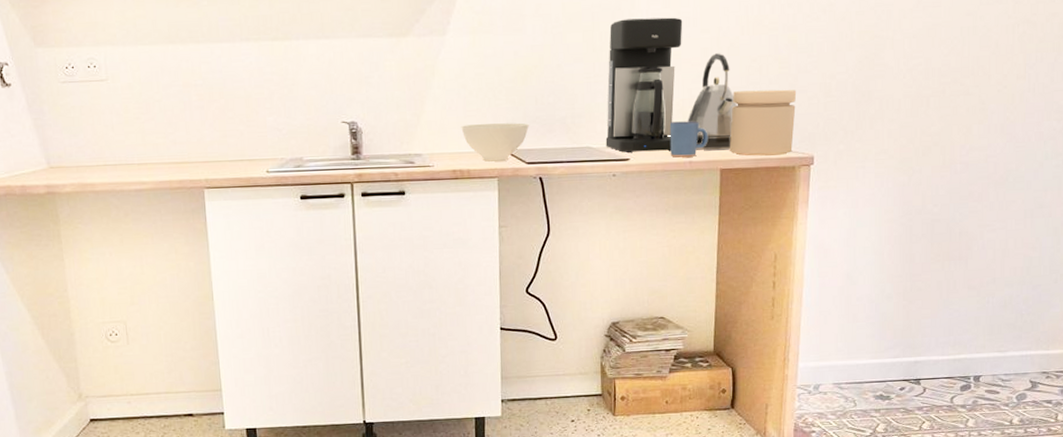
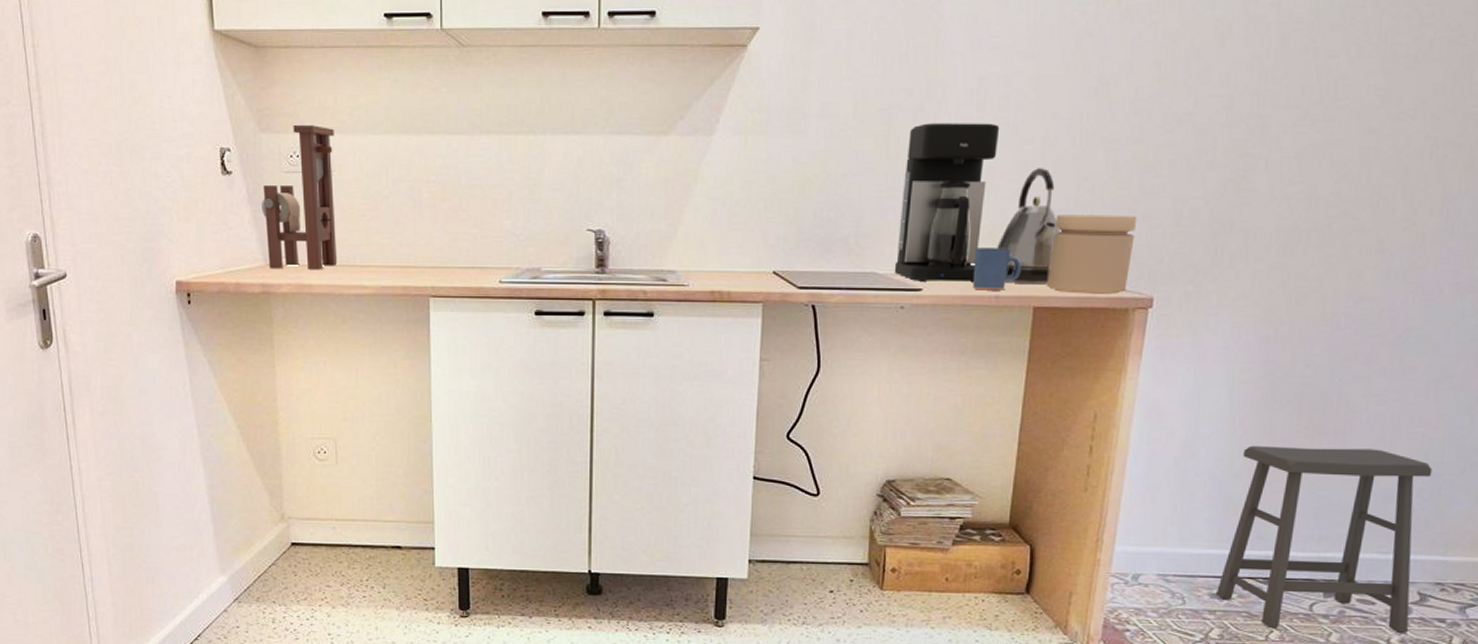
paper towel holder: none [41,39,117,171] -> present [262,125,338,269]
bowl: present [461,122,530,162] -> none [724,240,805,284]
stool: none [880,268,1033,419] -> present [1216,445,1433,633]

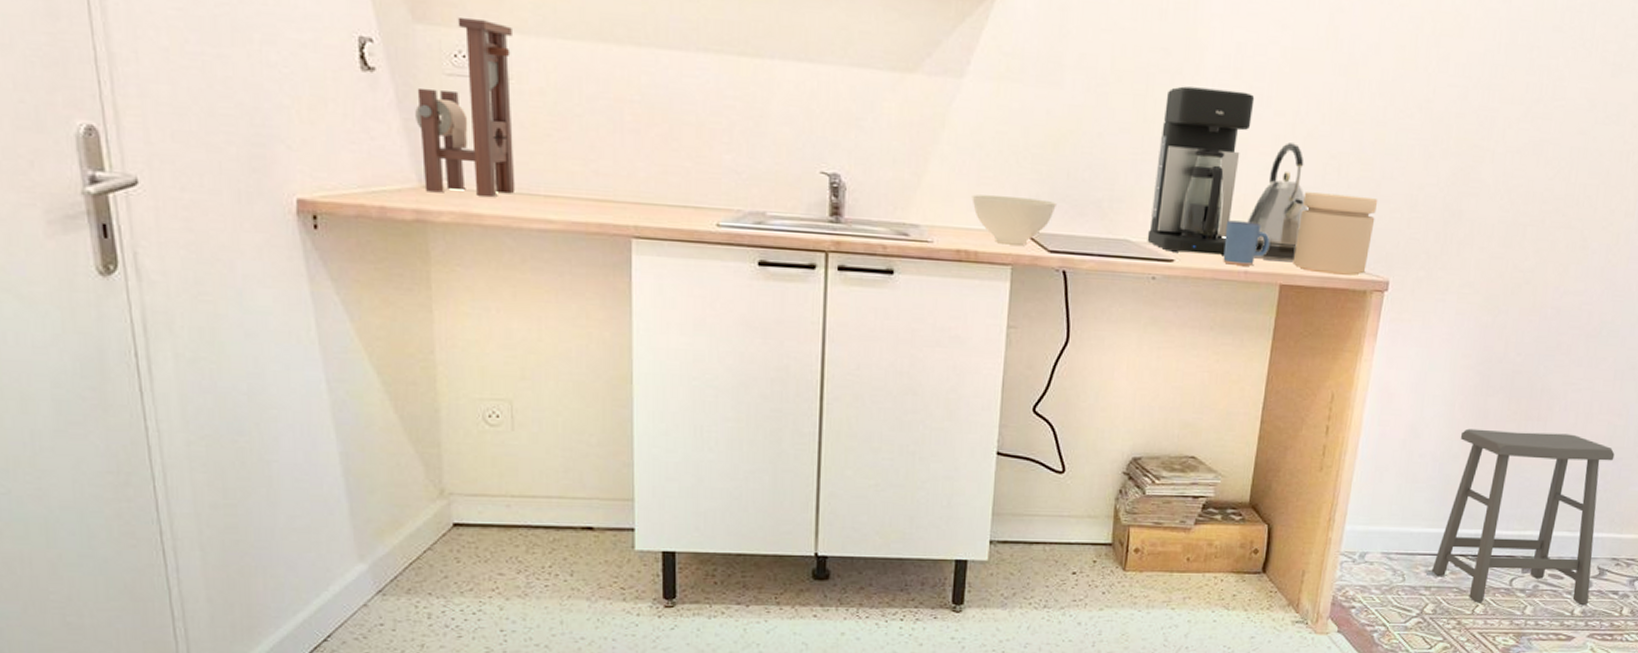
bowl: none [724,240,805,284] -> present [972,194,1058,246]

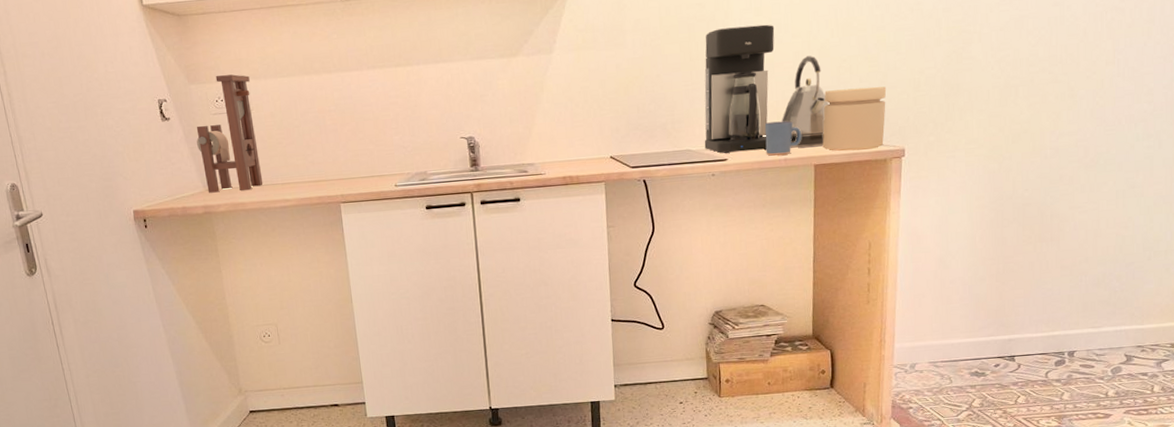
bowl: present [972,194,1058,246] -> none [569,130,633,168]
stool: present [1432,428,1615,605] -> none [975,248,1126,394]

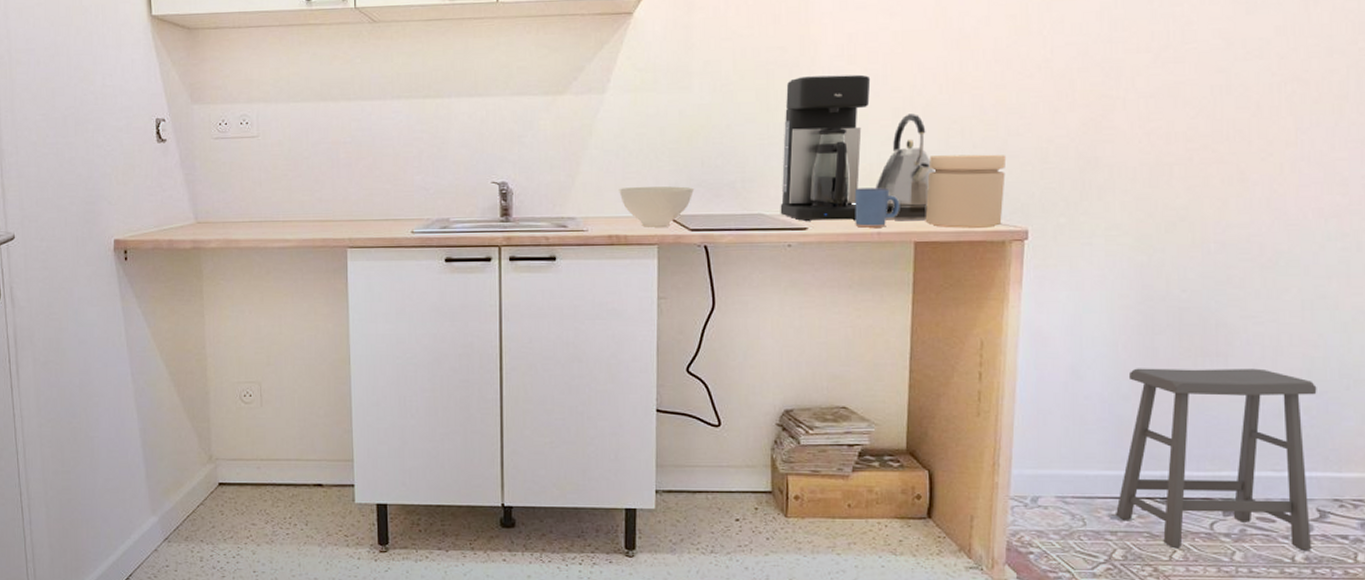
paper towel holder: present [196,74,263,193] -> none [193,96,262,226]
bowl: none [569,130,633,168] -> present [619,186,695,227]
stool: none [975,248,1126,394] -> present [1116,368,1317,550]

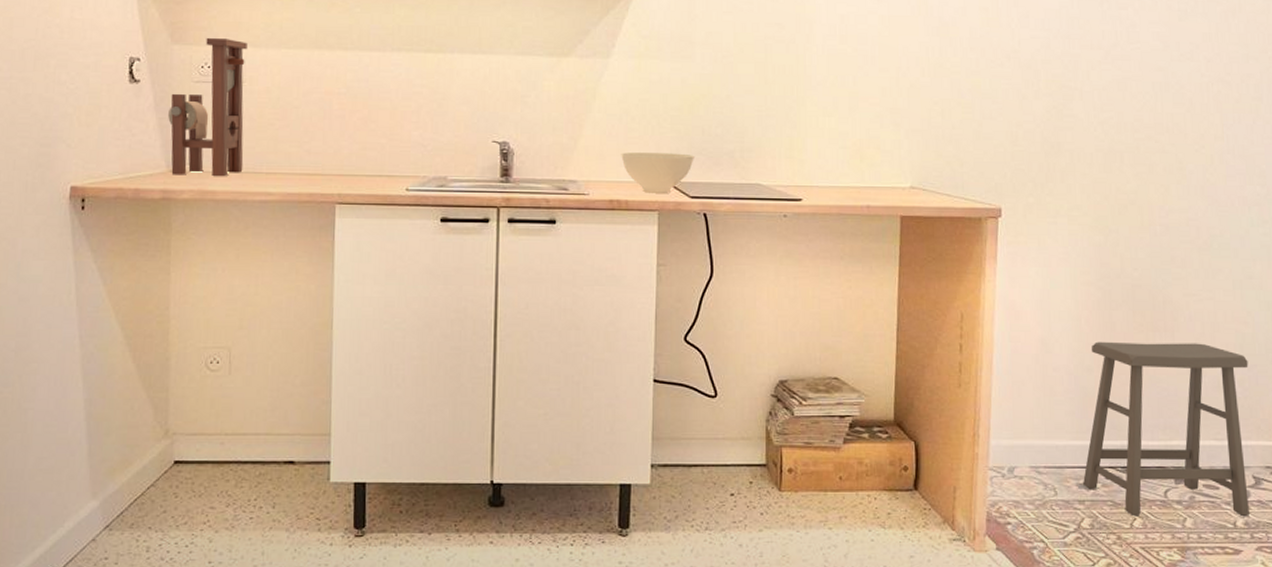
paper towel holder: none [193,96,262,226] -> present [168,38,247,176]
coffee maker: present [780,74,871,221] -> none [776,53,860,194]
mug: present [854,187,900,228] -> none [846,162,888,201]
kettle: present [874,114,934,221] -> none [864,94,918,196]
jar: present [925,154,1007,228] -> none [910,134,982,205]

